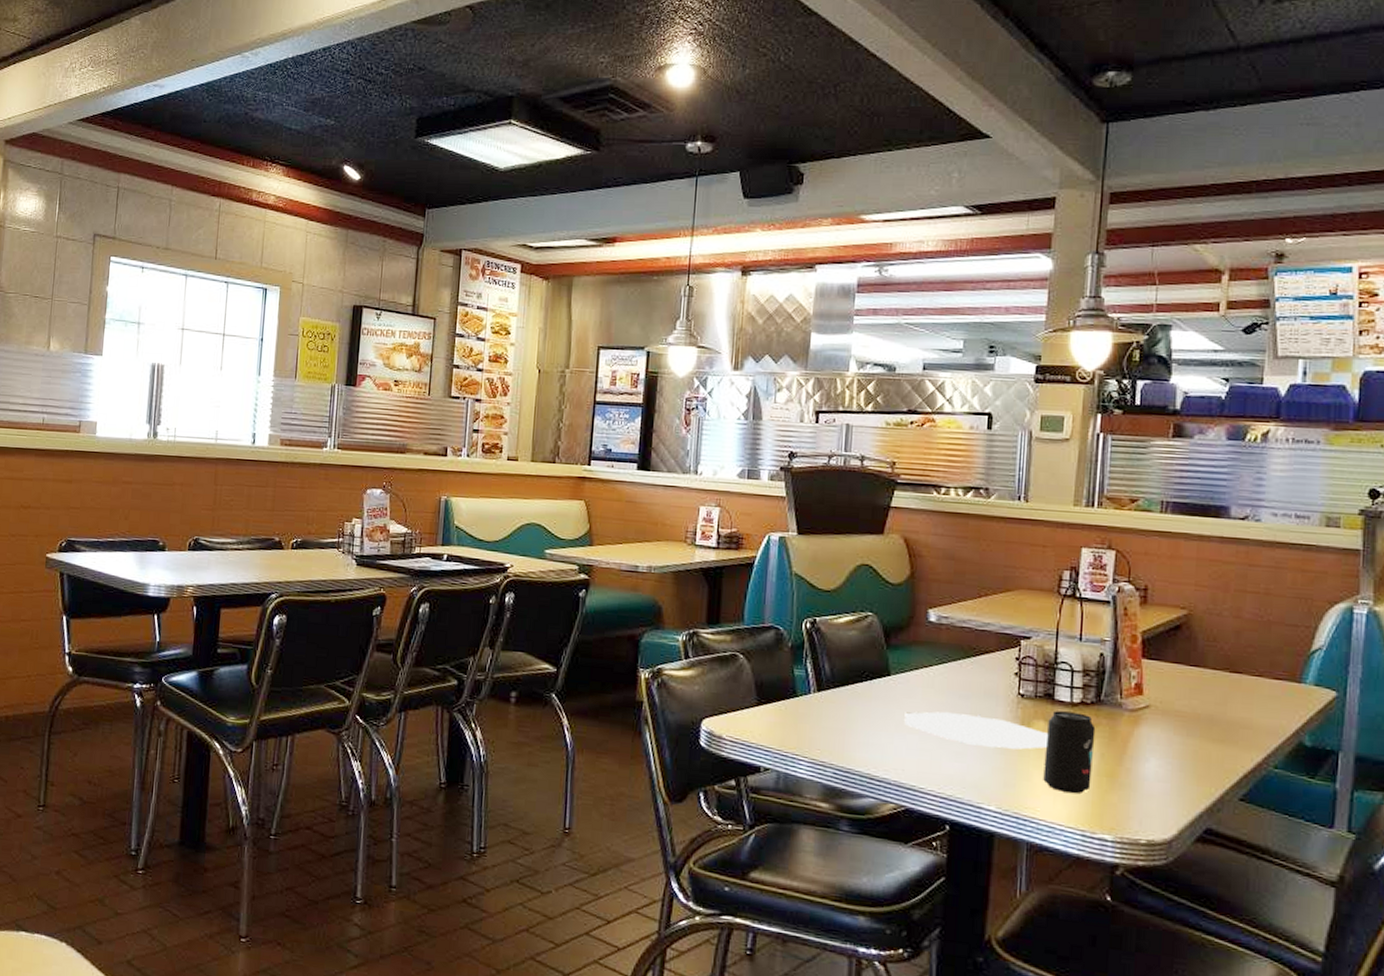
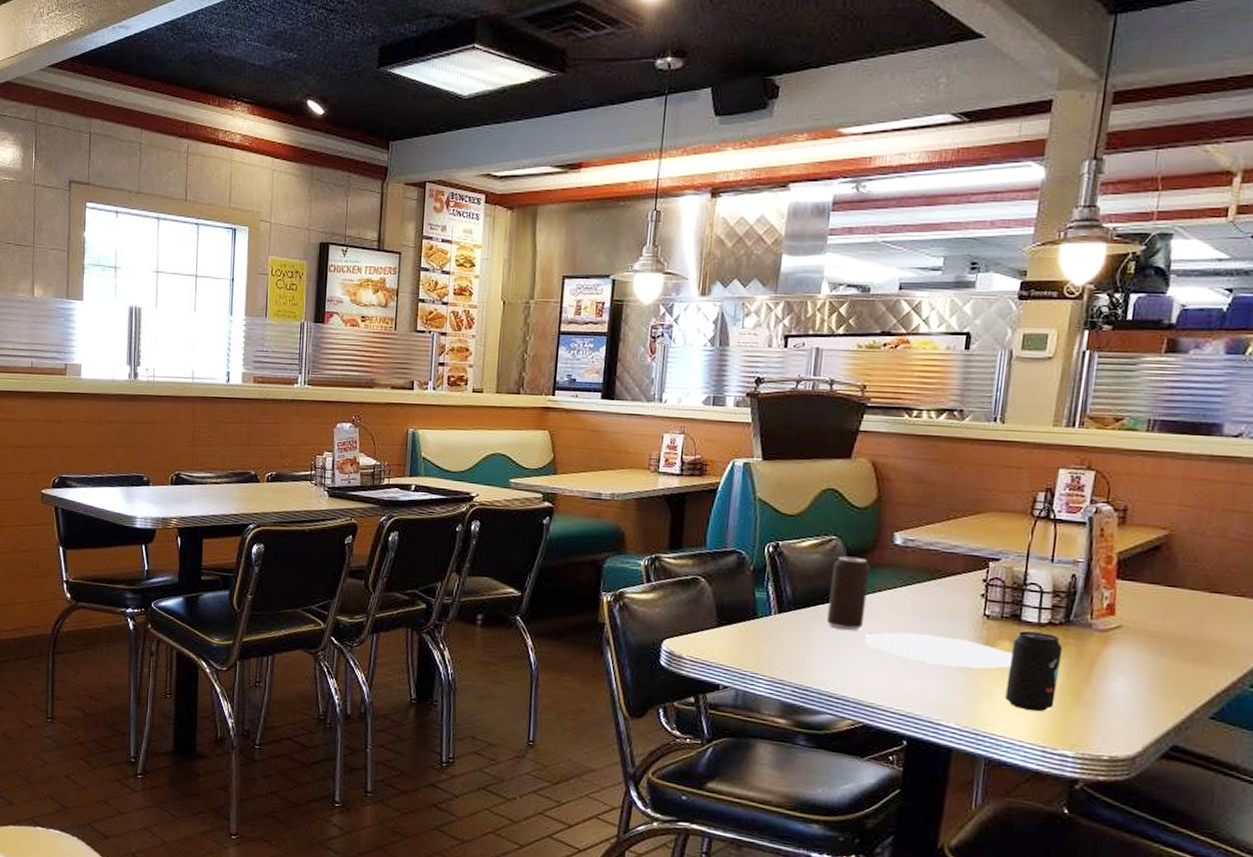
beverage can: none [866,633,906,710] -> present [827,556,870,630]

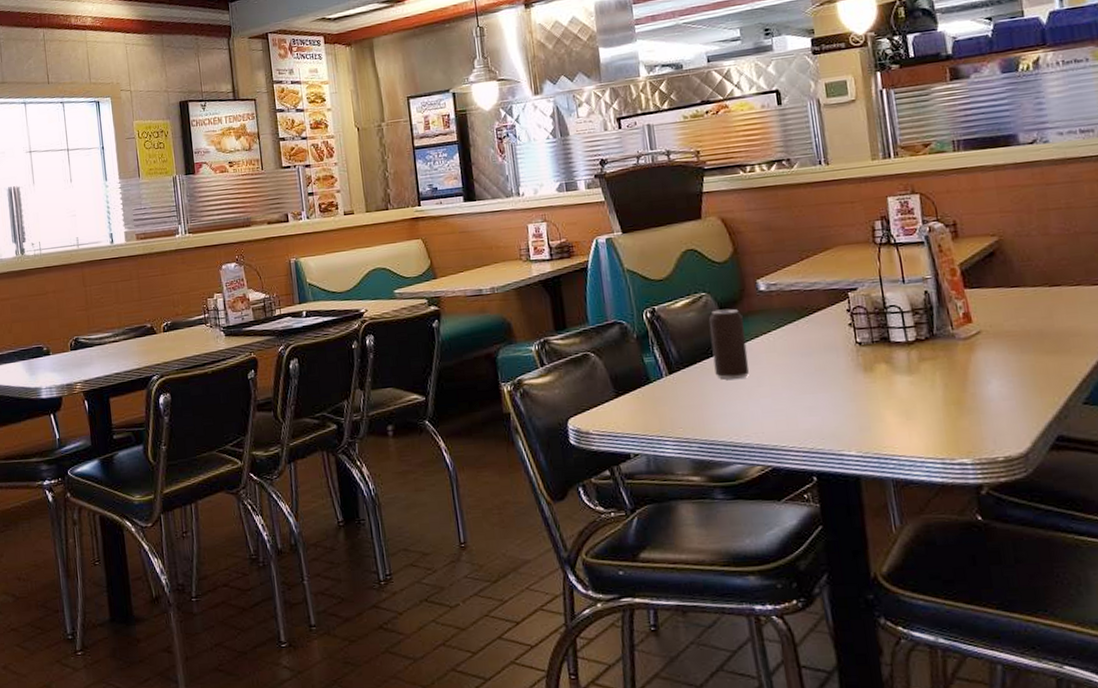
plate: present [865,632,1014,669] -> none [754,368,893,398]
beverage can: present [1005,631,1063,712] -> none [889,350,941,427]

